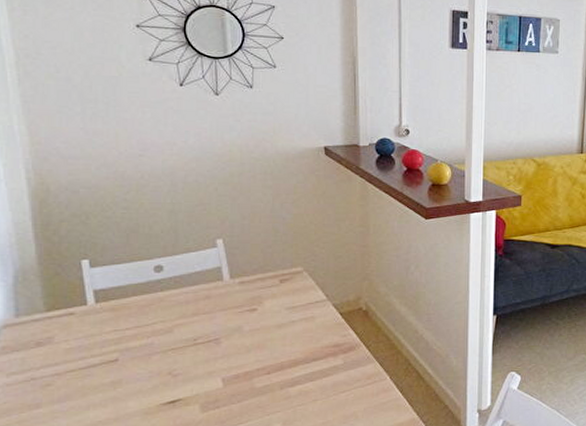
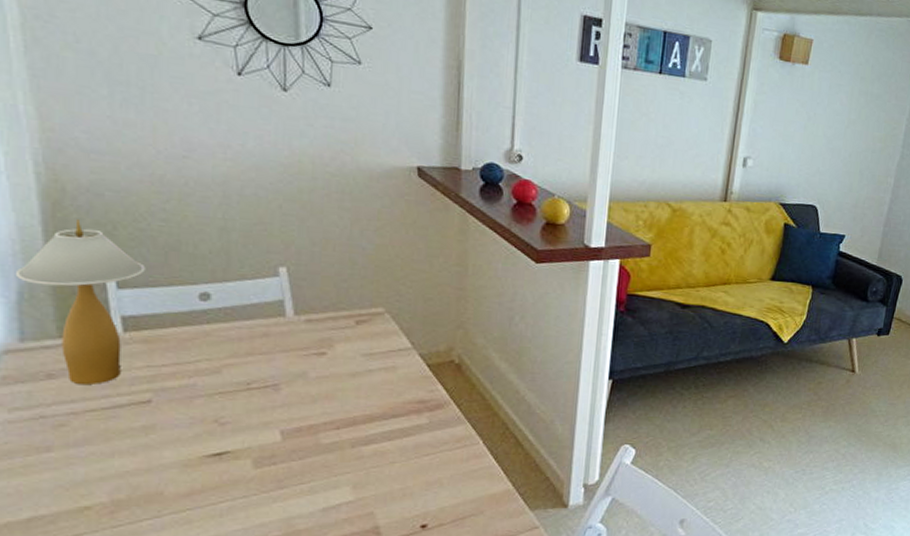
table lamp: none [11,213,112,350] -> present [15,219,146,386]

